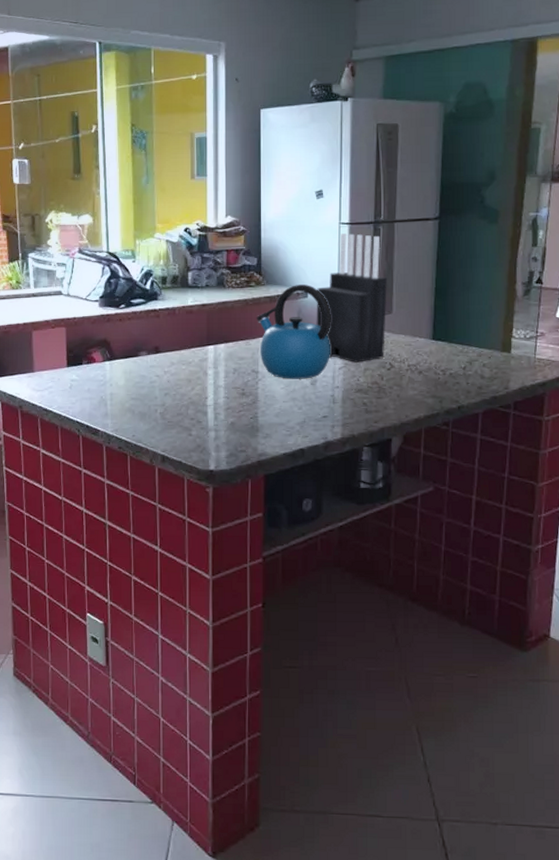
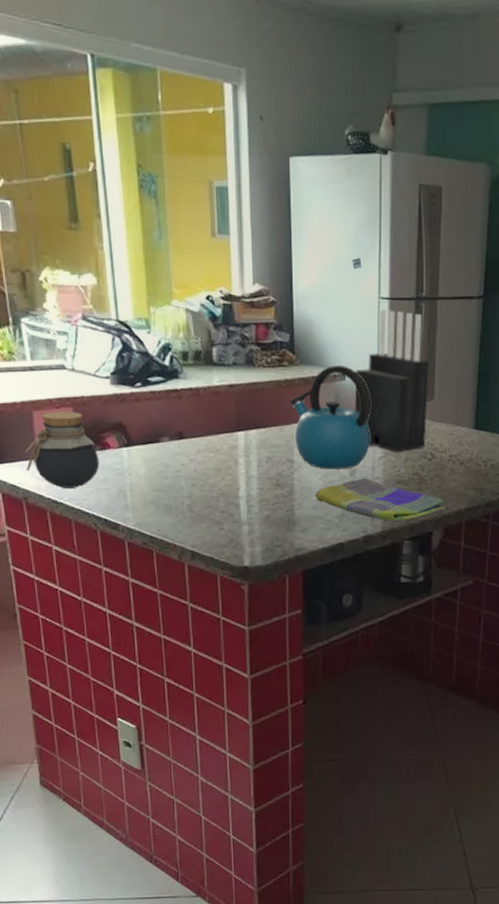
jar: none [23,331,85,398] -> present [25,412,100,488]
dish towel: none [278,387,404,428] -> present [316,478,445,521]

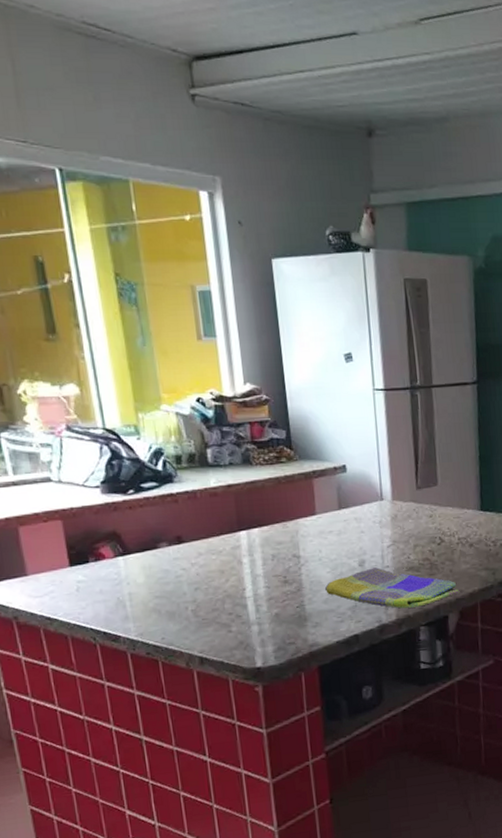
jar: present [25,412,100,488] -> none [12,524,95,604]
kettle: present [289,366,371,469] -> none [291,458,377,562]
knife block: present [354,310,429,452] -> none [355,400,434,539]

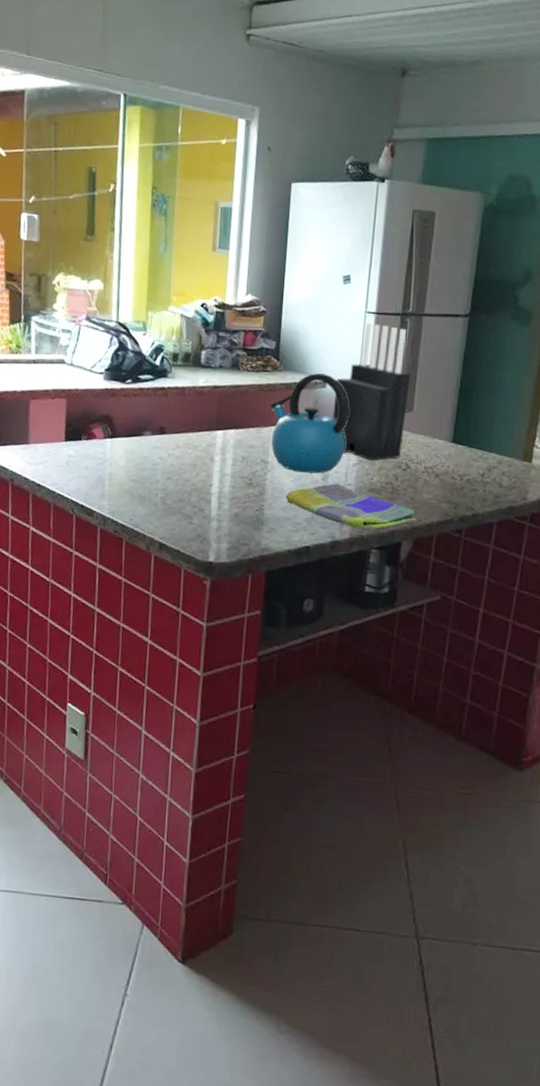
kettle: none [291,458,377,562] -> present [270,373,349,474]
knife block: none [355,400,434,539] -> present [332,323,410,461]

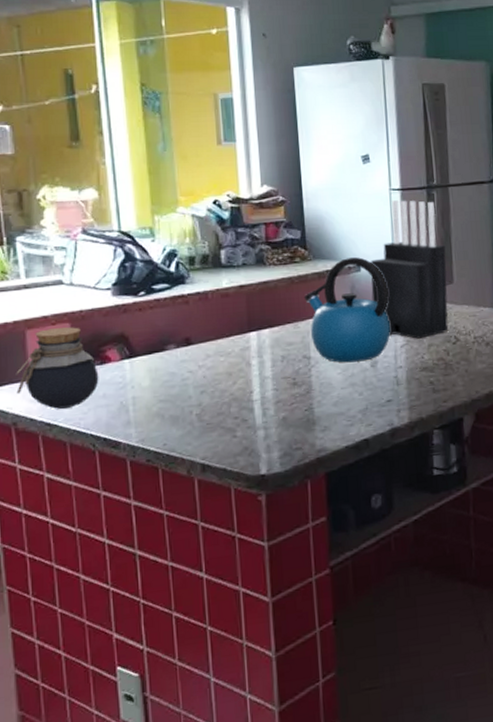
jar: none [16,401,84,474] -> present [16,327,99,409]
dish towel: present [286,483,417,529] -> none [335,368,475,411]

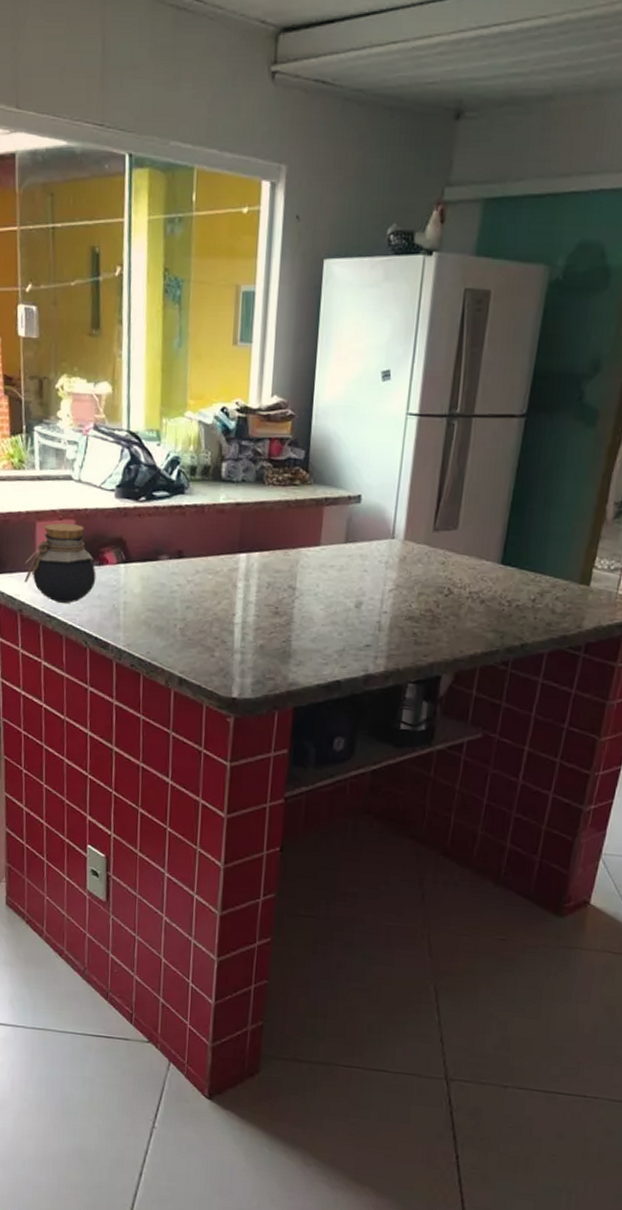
kettle: present [303,257,390,363] -> none [298,486,387,601]
knife block: present [370,200,449,339] -> none [367,427,456,585]

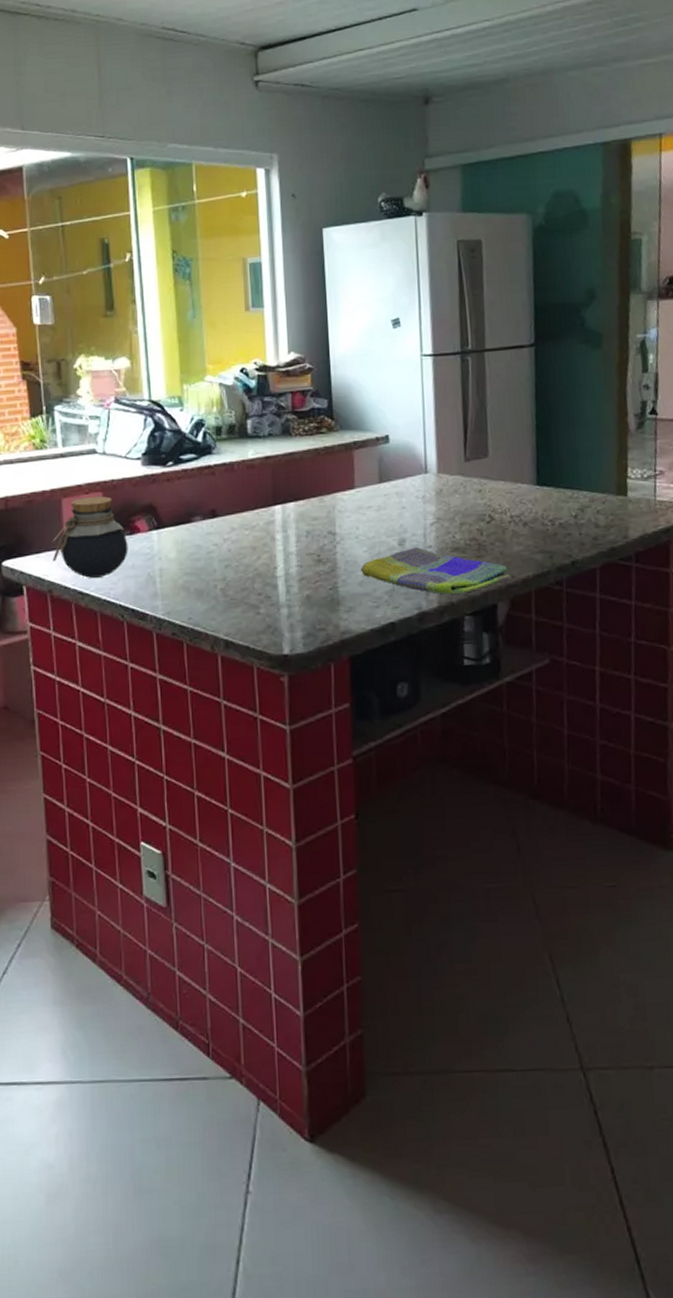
dish towel: none [315,611,459,662] -> present [361,547,510,594]

